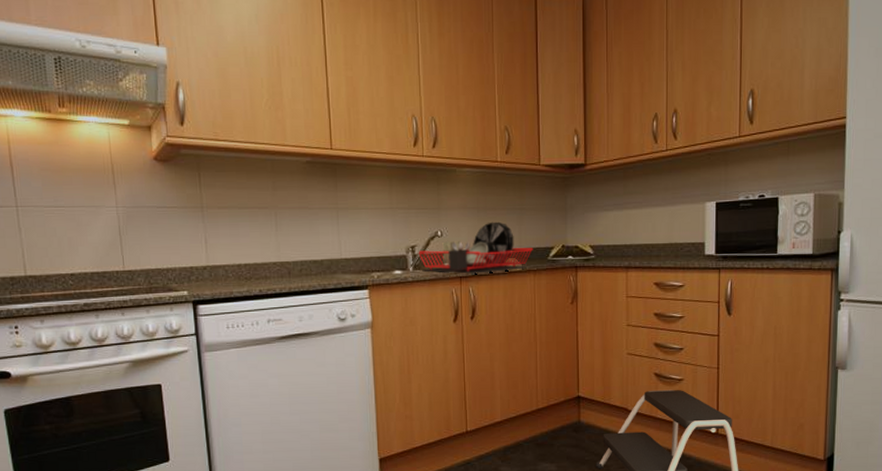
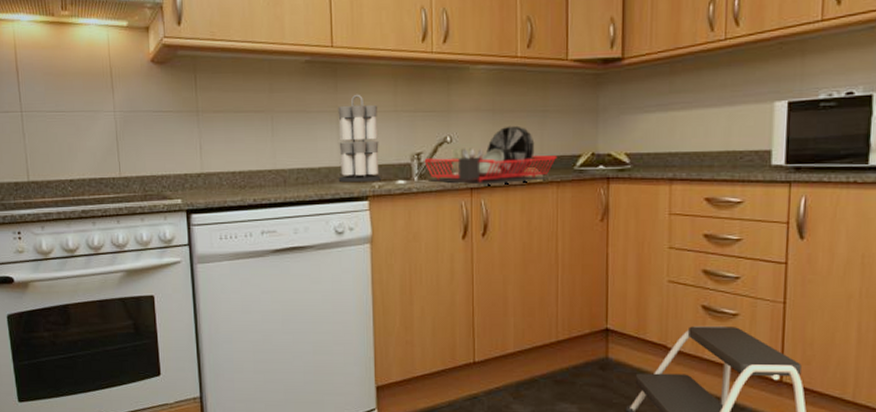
spice rack: none [338,192,380,274] -> present [338,94,382,183]

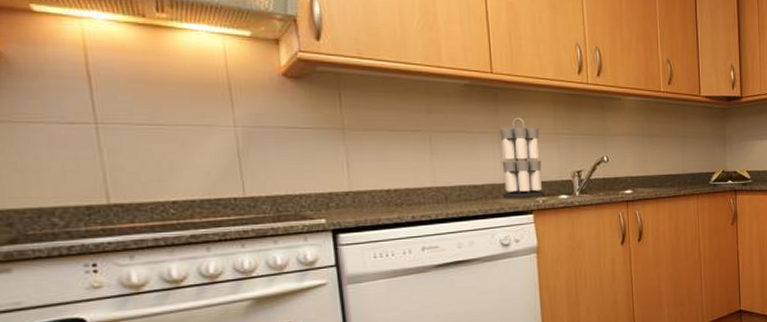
dish rack: present [424,125,558,185] -> none [584,148,696,198]

